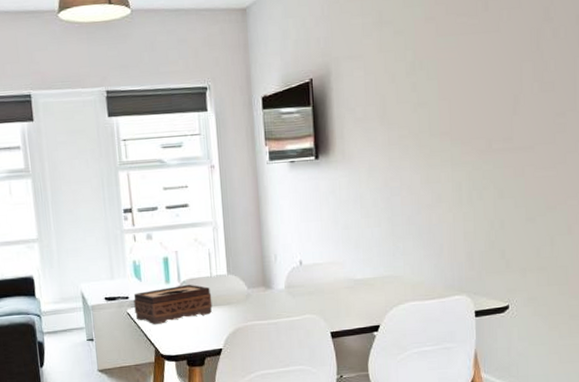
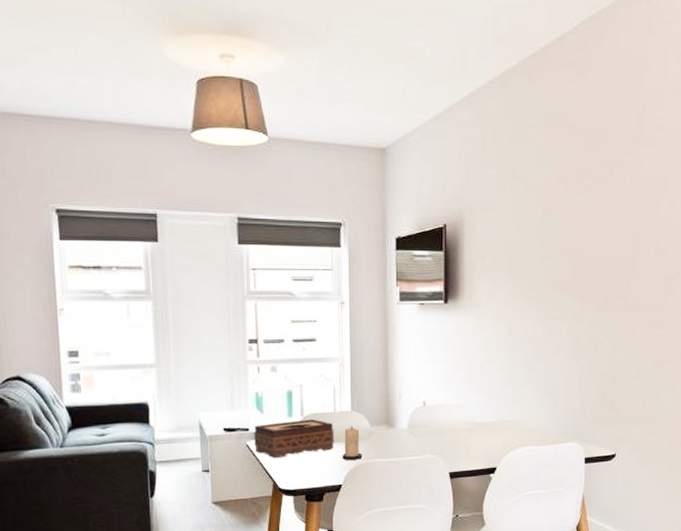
candle: none [221,289,241,324] -> present [342,425,363,460]

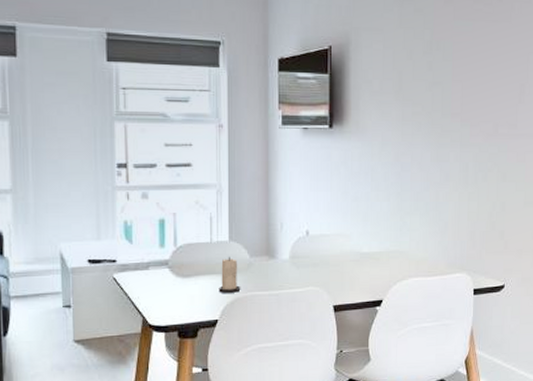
tissue box: present [254,419,334,459] -> none [122,249,210,292]

